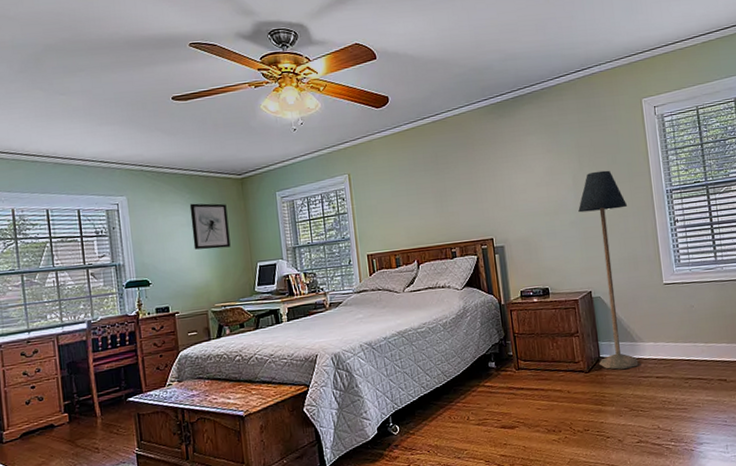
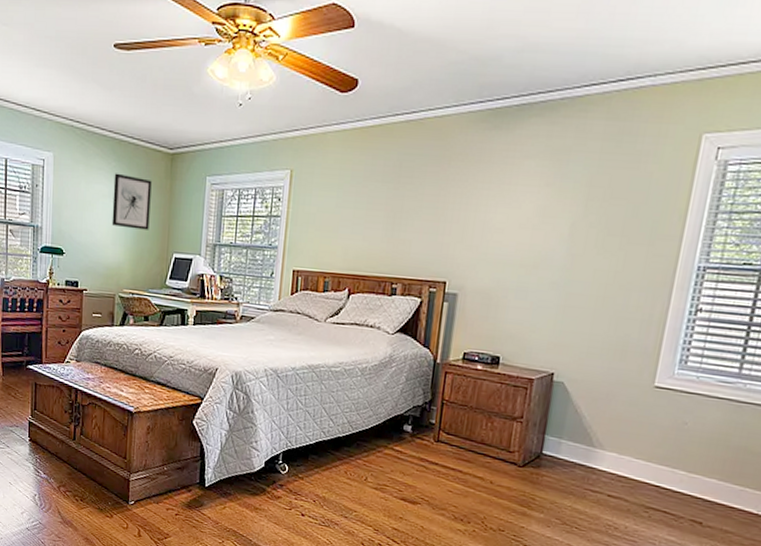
floor lamp: present [578,170,639,370] -> none [539,222,636,477]

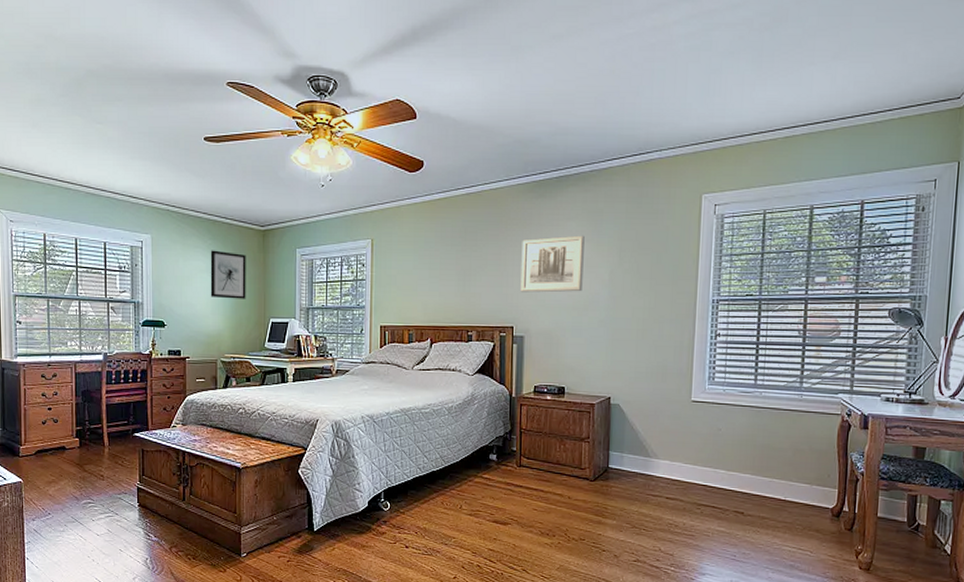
wall art: none [458,177,545,246] -> present [520,235,585,293]

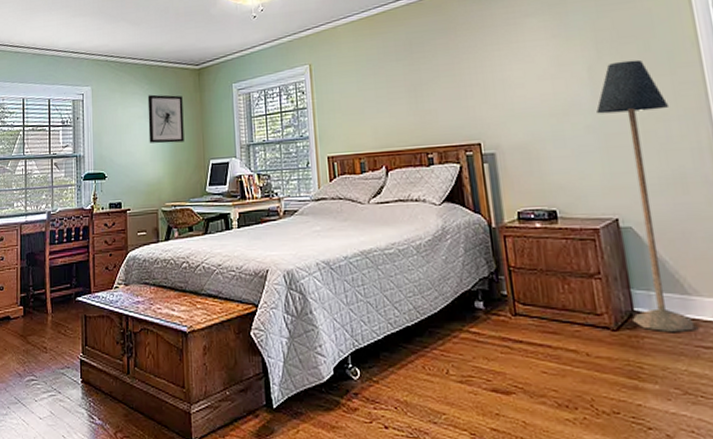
wall art: present [520,235,585,293] -> none [476,31,558,103]
floor lamp: none [607,269,666,485] -> present [596,59,695,333]

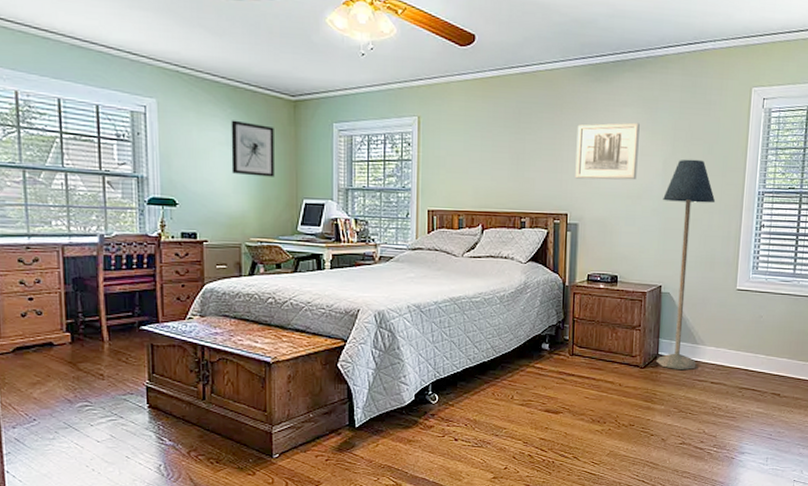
wall art: none [476,31,558,103] -> present [575,122,640,180]

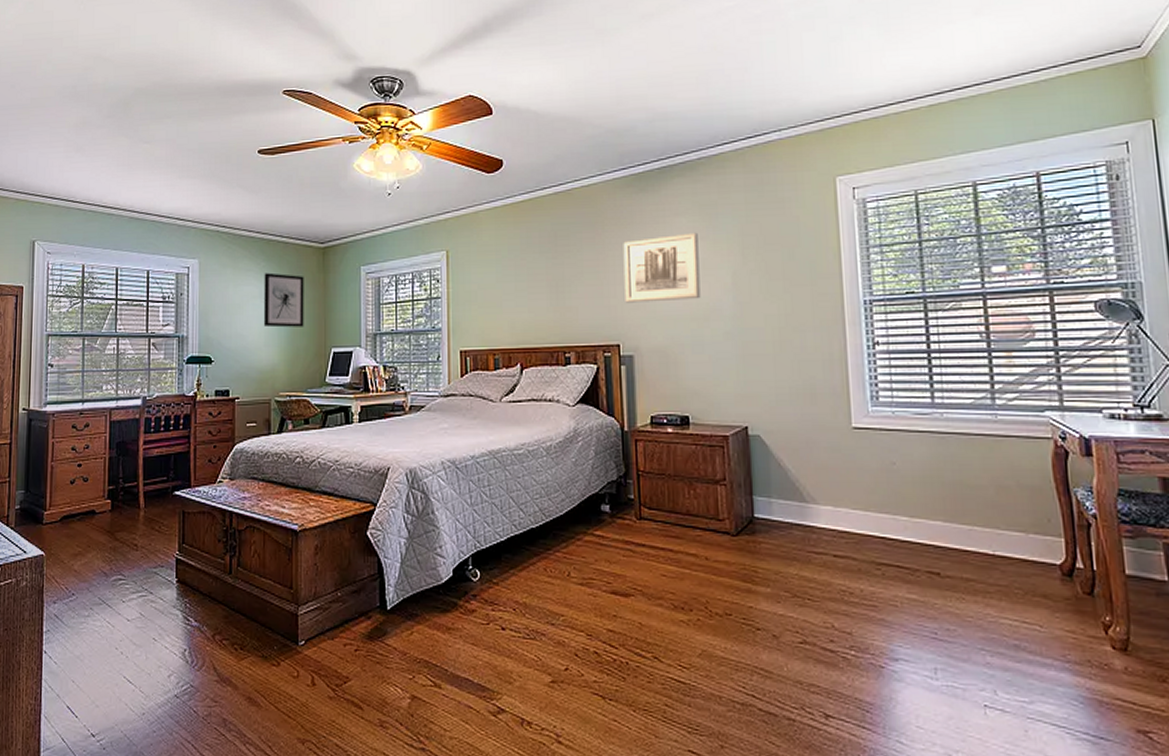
floor lamp: present [656,159,716,371] -> none [737,268,809,539]

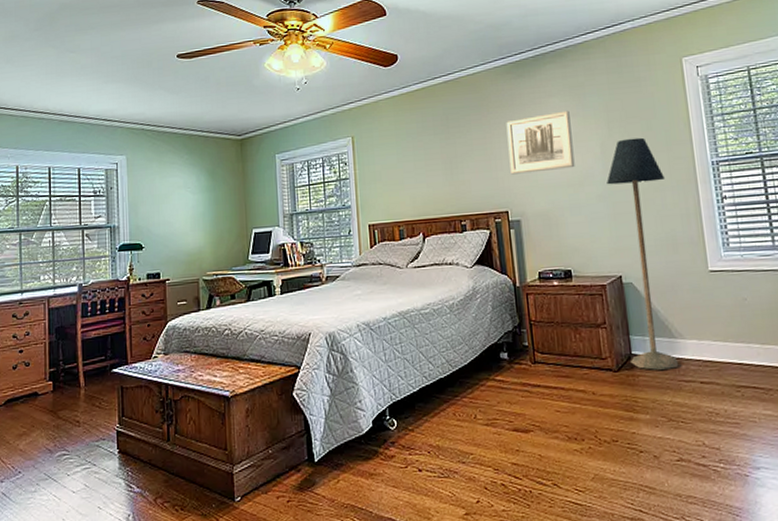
wall art: present [263,272,304,328] -> none [187,164,226,214]
floor lamp: none [737,268,809,539] -> present [606,137,679,371]

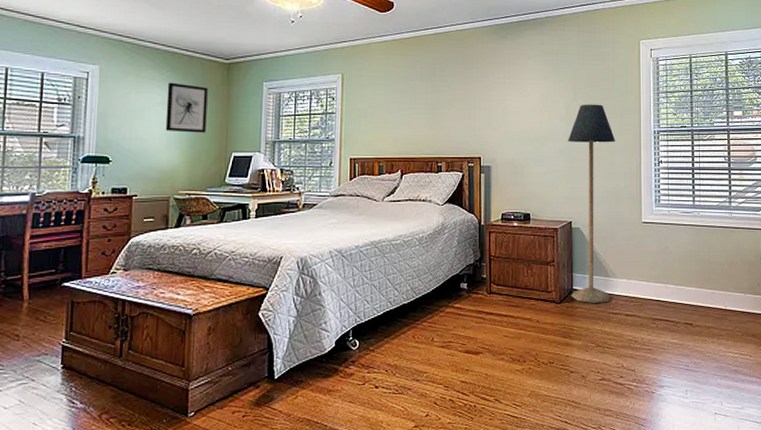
wall art: none [187,164,226,214] -> present [165,82,208,133]
wall art: present [506,110,575,175] -> none [486,73,543,125]

